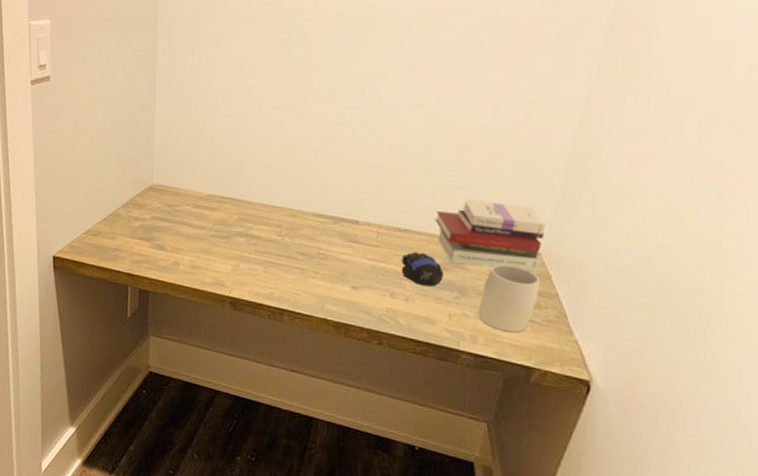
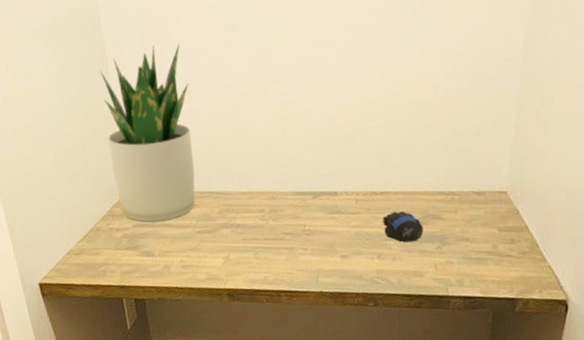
planter: none [141,49,230,219] -> present [100,43,196,222]
books: present [435,200,545,272] -> none [406,150,508,215]
mug: present [478,263,540,333] -> none [459,206,511,271]

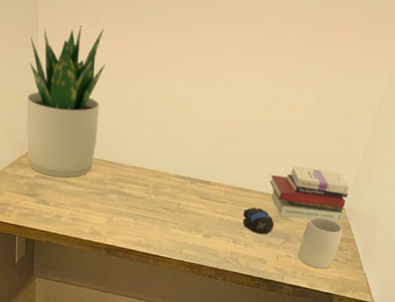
books: none [406,150,508,215] -> present [269,166,349,223]
mug: none [459,206,511,271] -> present [298,216,343,269]

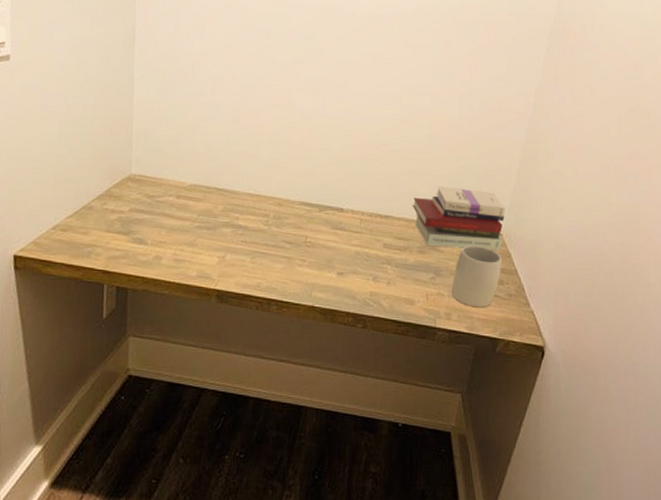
planter: present [26,25,105,178] -> none [118,34,214,210]
computer mouse: present [242,207,274,235] -> none [383,236,421,269]

